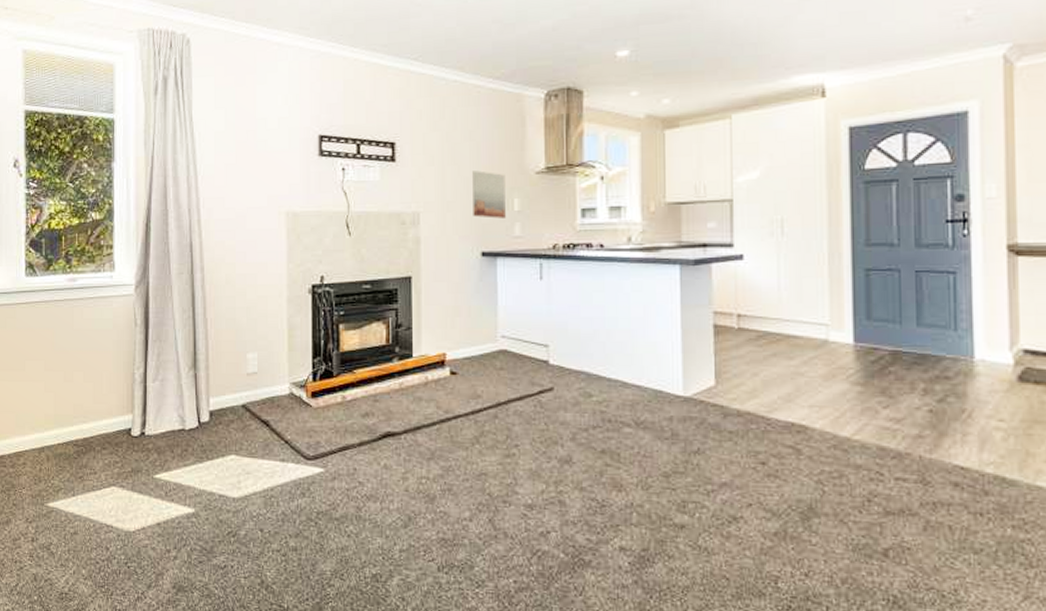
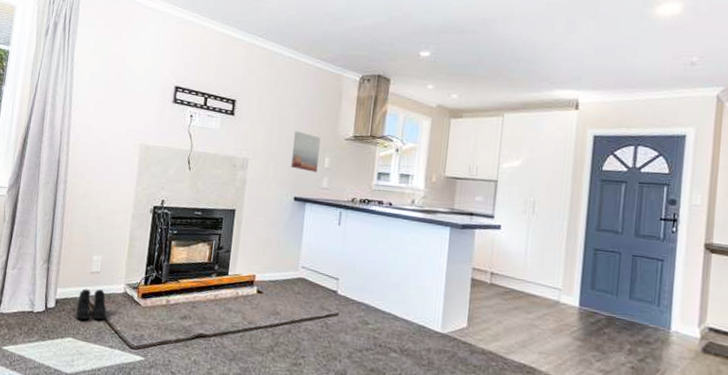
boots: none [236,393,272,432] -> present [76,289,107,320]

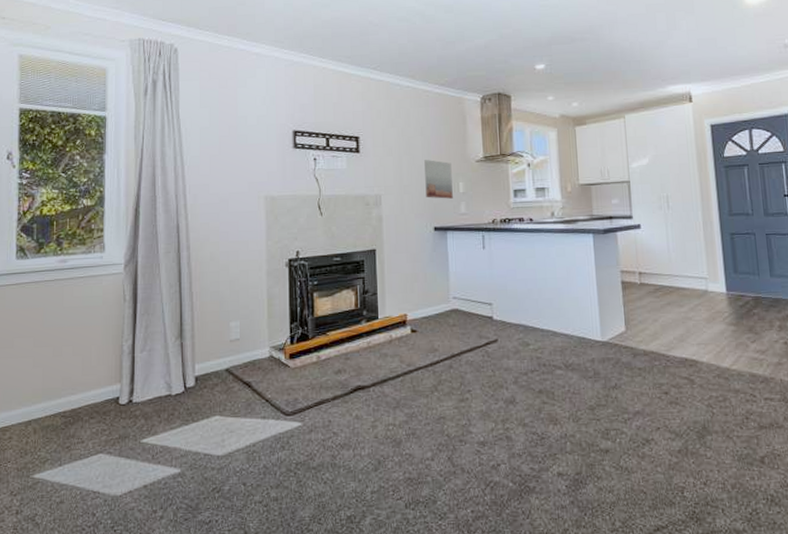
boots: present [76,289,107,320] -> none [220,358,254,394]

